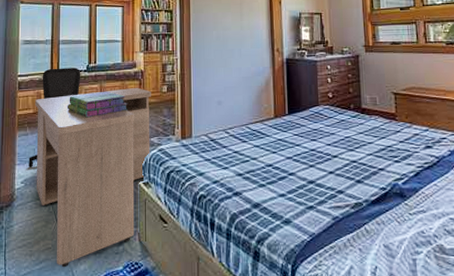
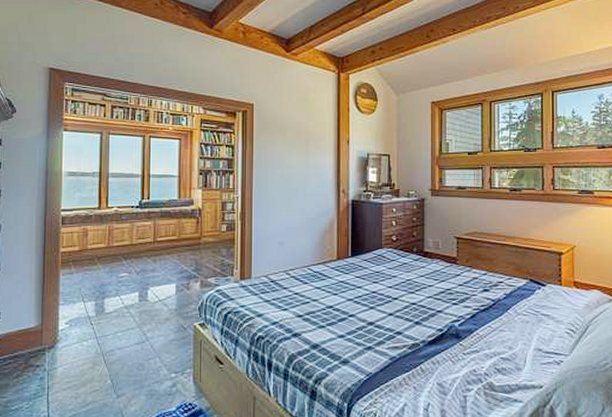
office chair: present [28,68,81,167] -> none [74,203,133,308]
desk: present [35,88,152,268] -> none [81,226,210,410]
stack of books: present [66,91,127,118] -> none [116,229,183,256]

